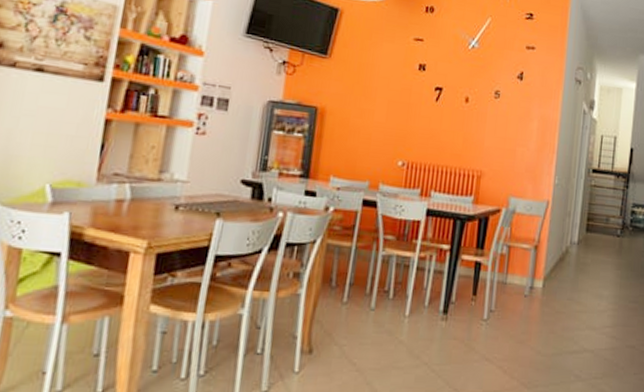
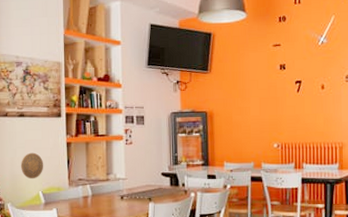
decorative plate: none [22,125,63,165] -> present [21,152,44,179]

